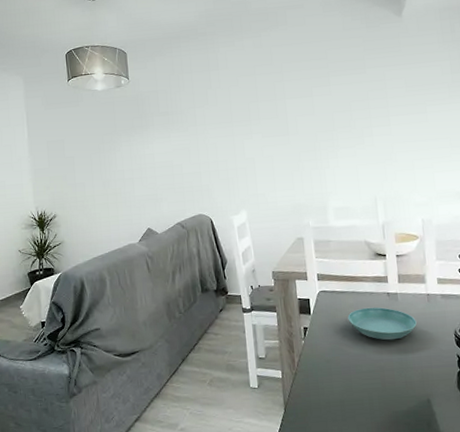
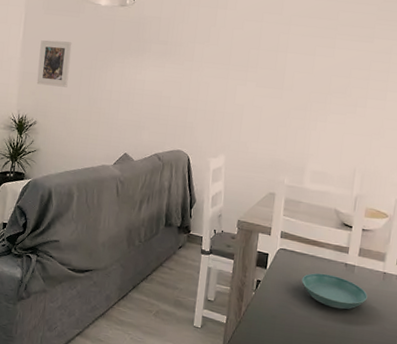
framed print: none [46,131,80,179] -> present [36,40,72,88]

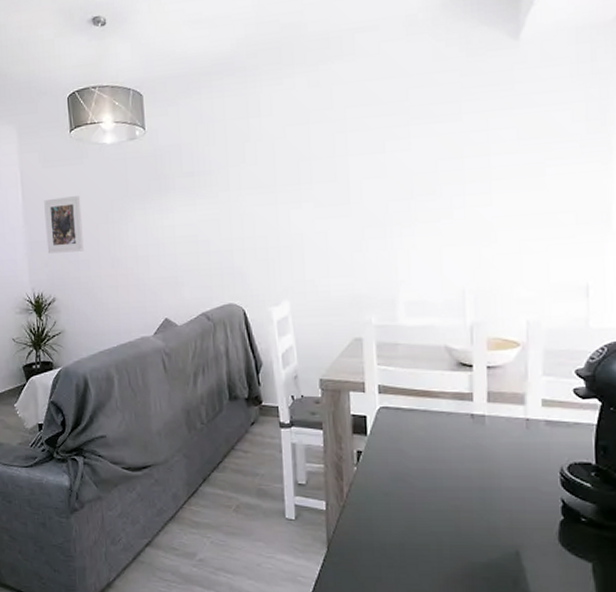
saucer: present [301,273,368,310] -> none [415,431,509,474]

